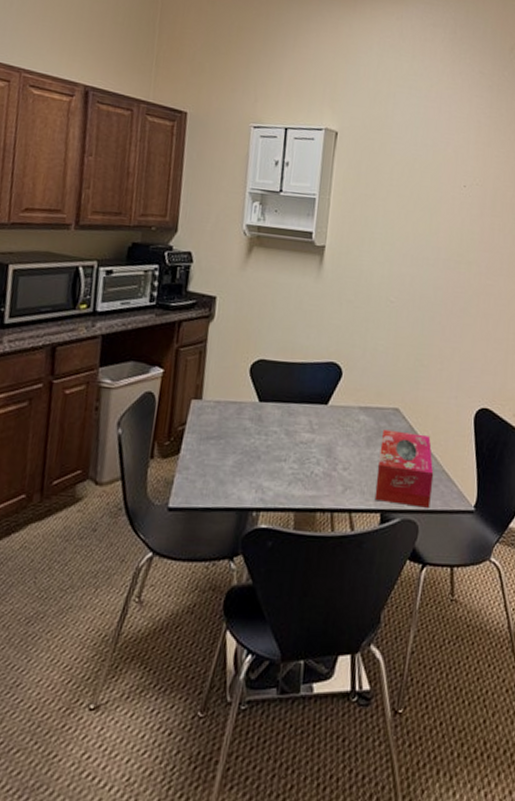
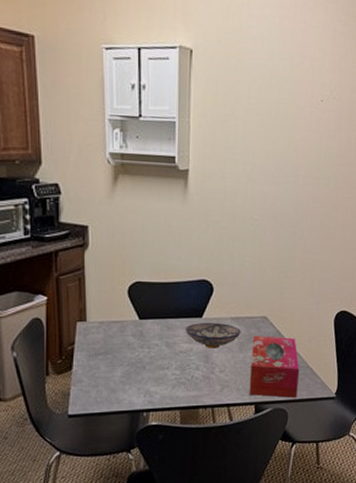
bowl: none [307,409,370,441] -> present [185,322,241,348]

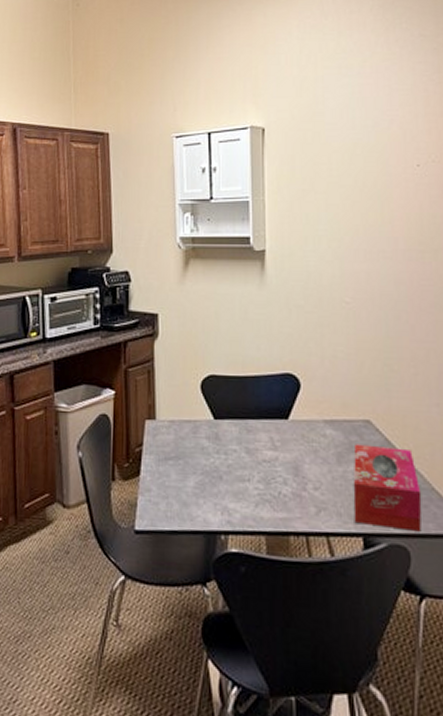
bowl: present [185,322,241,348] -> none [268,424,338,458]

